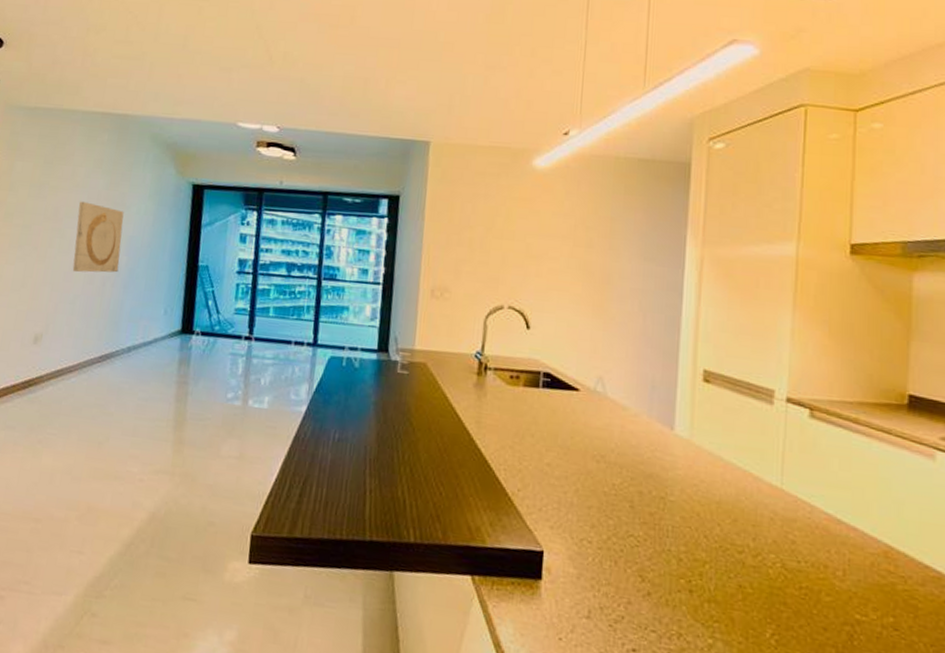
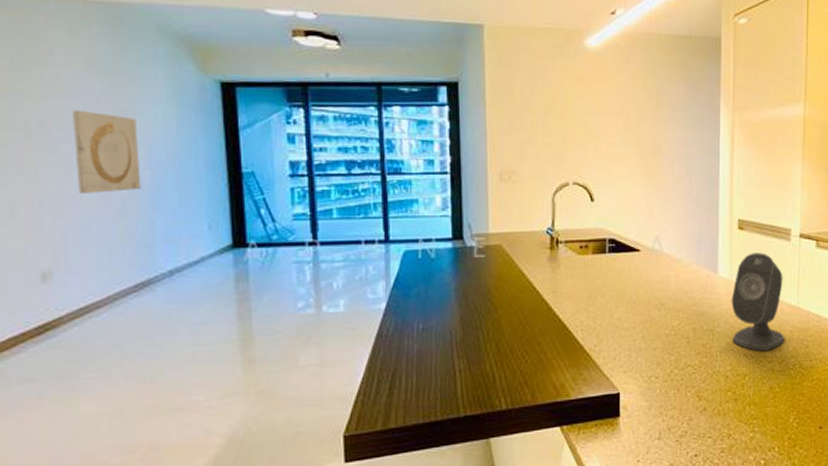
speaker: none [689,412,762,538] -> present [731,253,785,351]

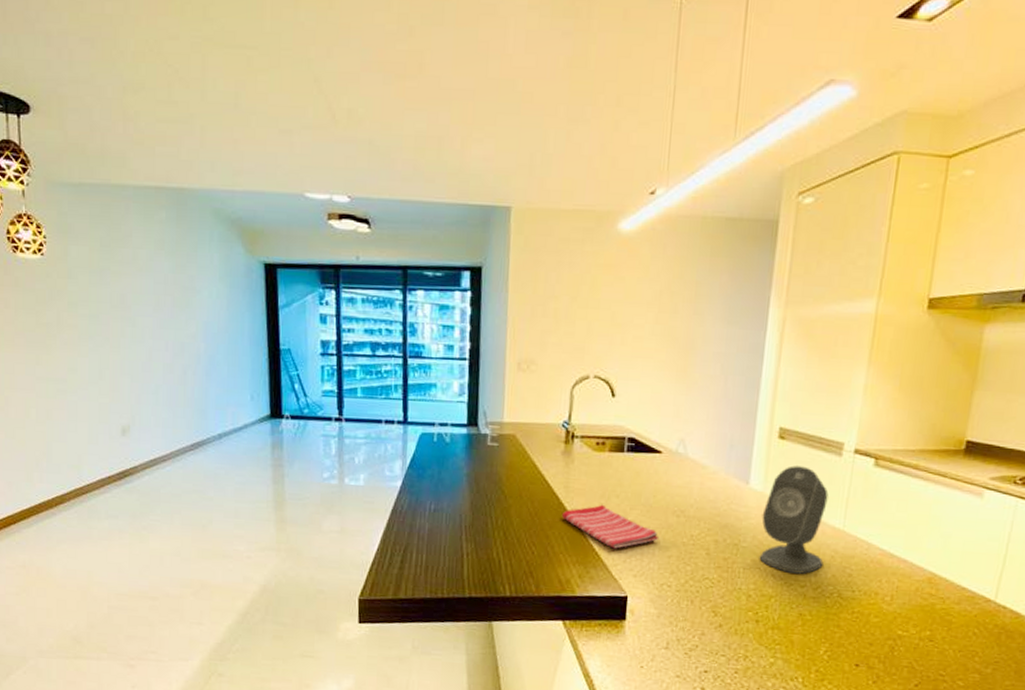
wall art: present [73,110,141,195] -> none [146,286,198,362]
dish towel: none [551,305,644,348] -> present [561,504,660,549]

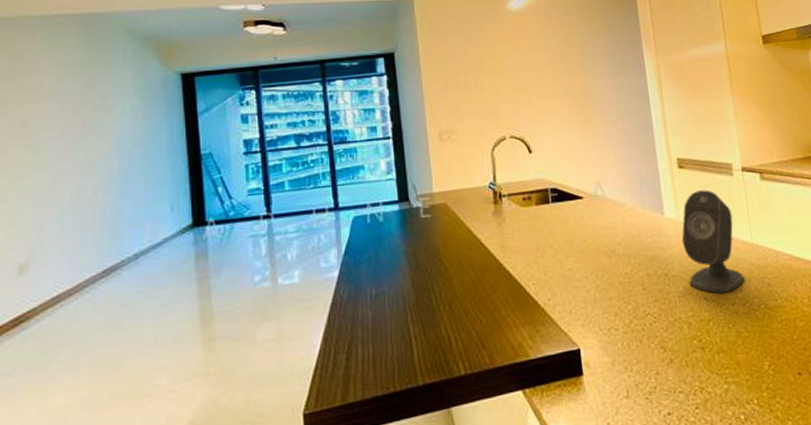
dish towel: present [561,504,660,549] -> none [502,258,598,301]

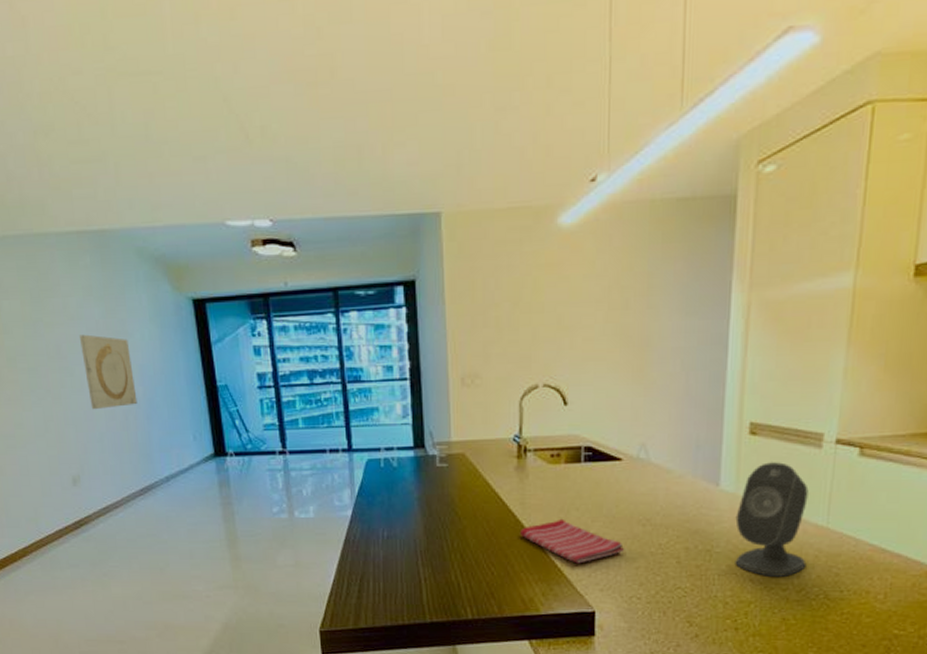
wall art: none [52,110,111,188] -> present [80,334,138,410]
dish towel: none [502,258,598,301] -> present [519,518,625,564]

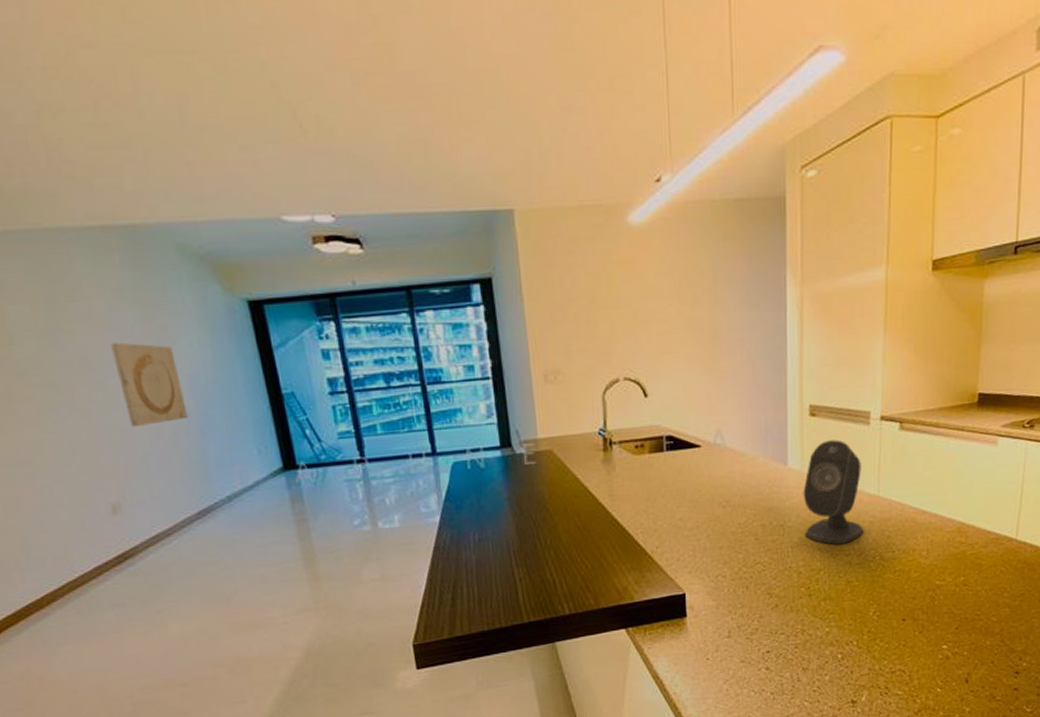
dish towel: present [519,518,625,564] -> none [610,507,709,549]

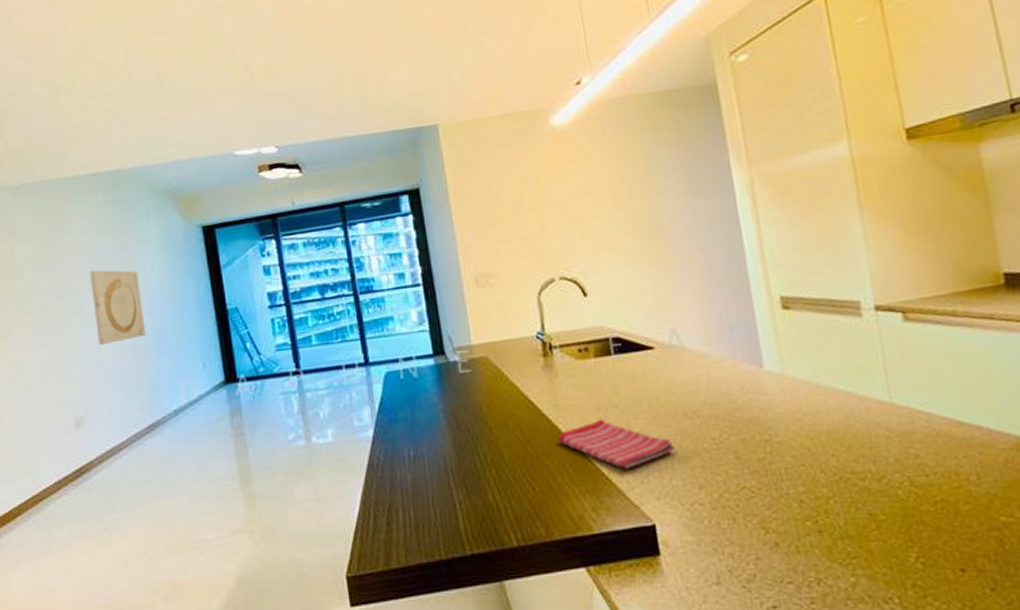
dish towel: none [610,507,709,549] -> present [557,418,676,469]
speaker: present [803,440,864,545] -> none [788,335,880,465]

